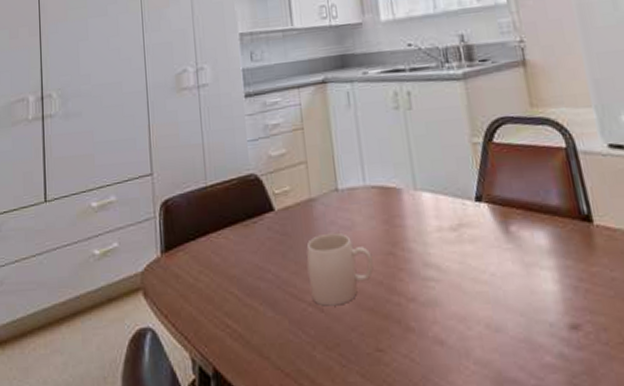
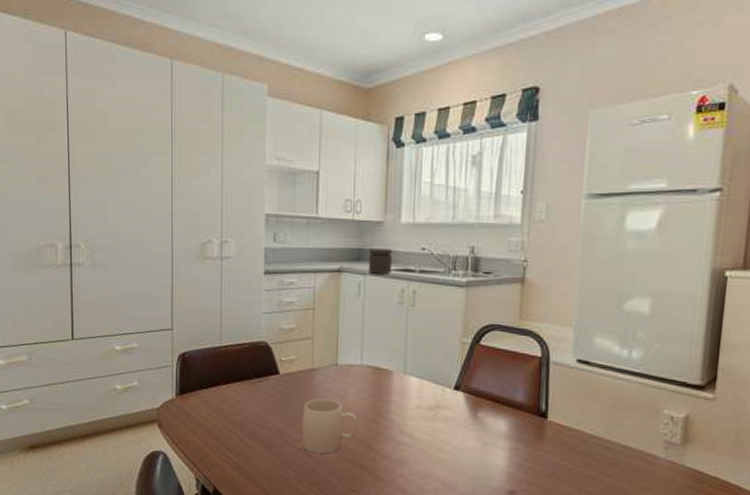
jar: none [352,50,381,80] -> present [368,249,393,274]

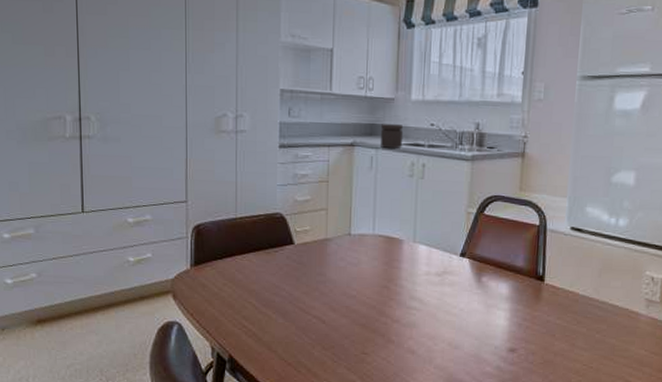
mug: present [301,398,358,454] -> none [316,266,370,320]

